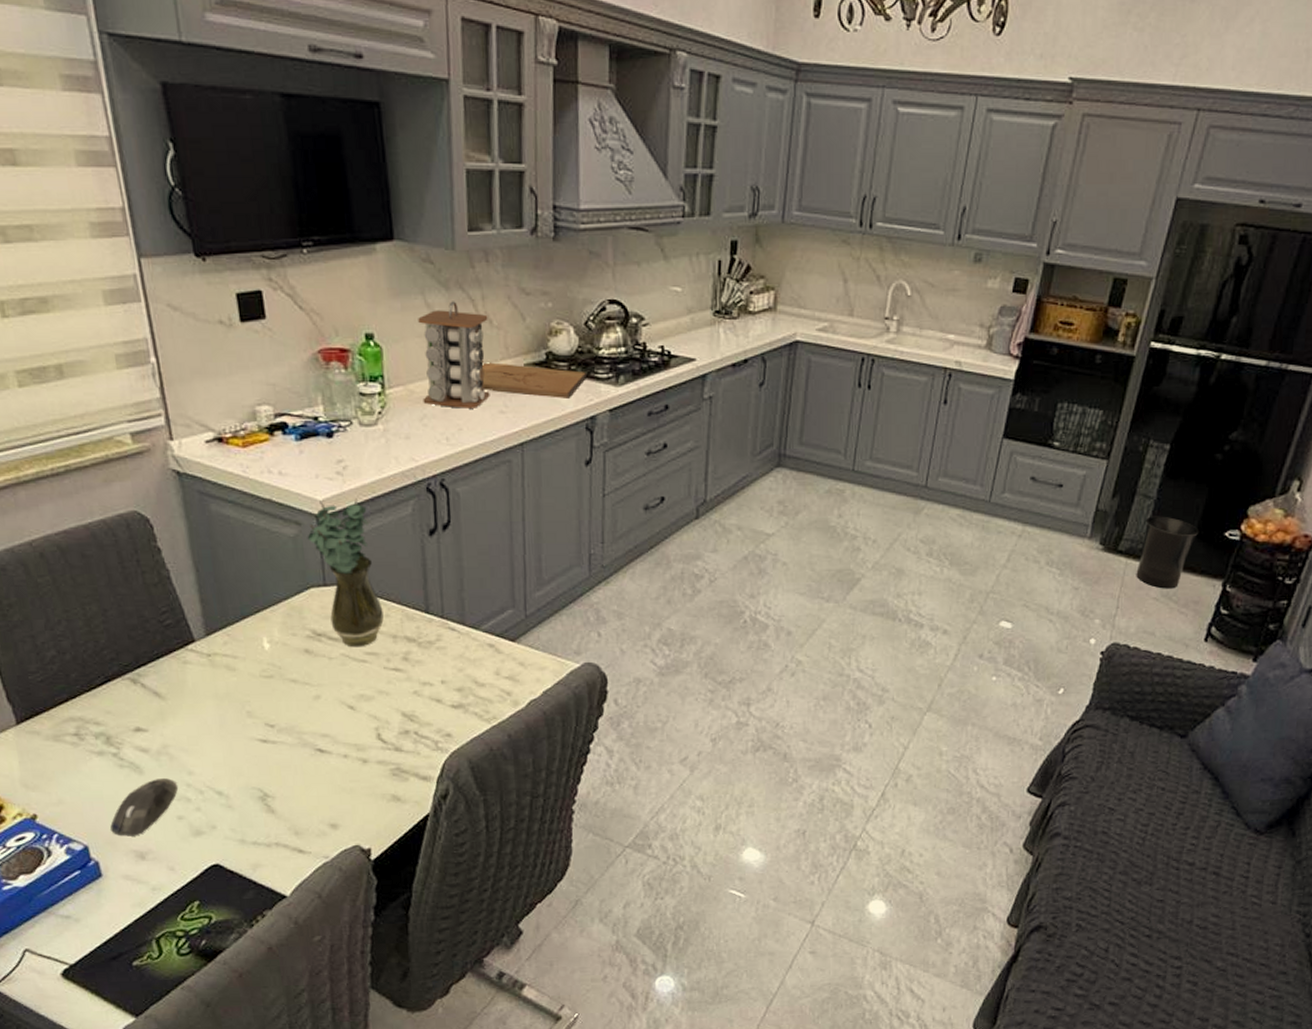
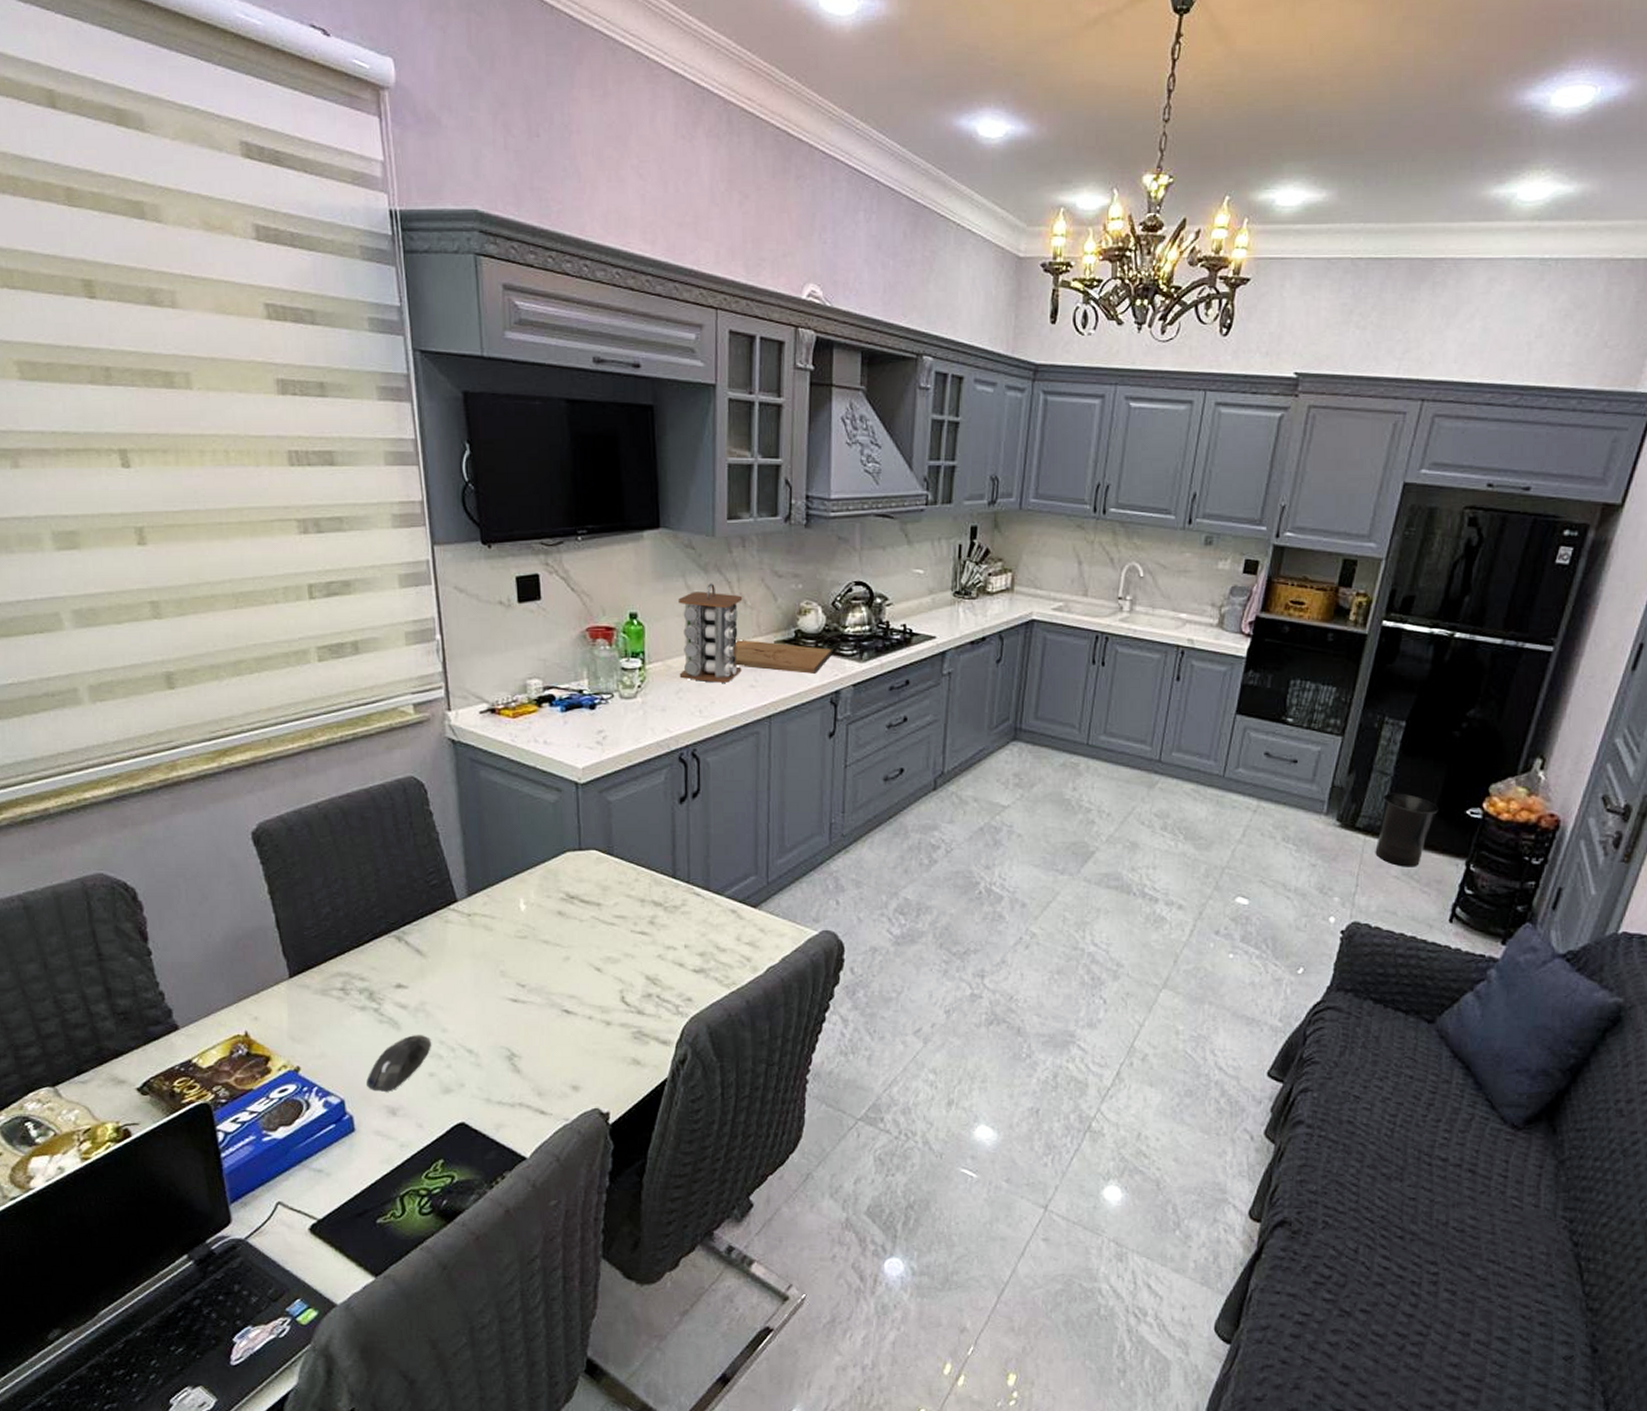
vase: present [307,498,384,648] -> none [566,767,633,911]

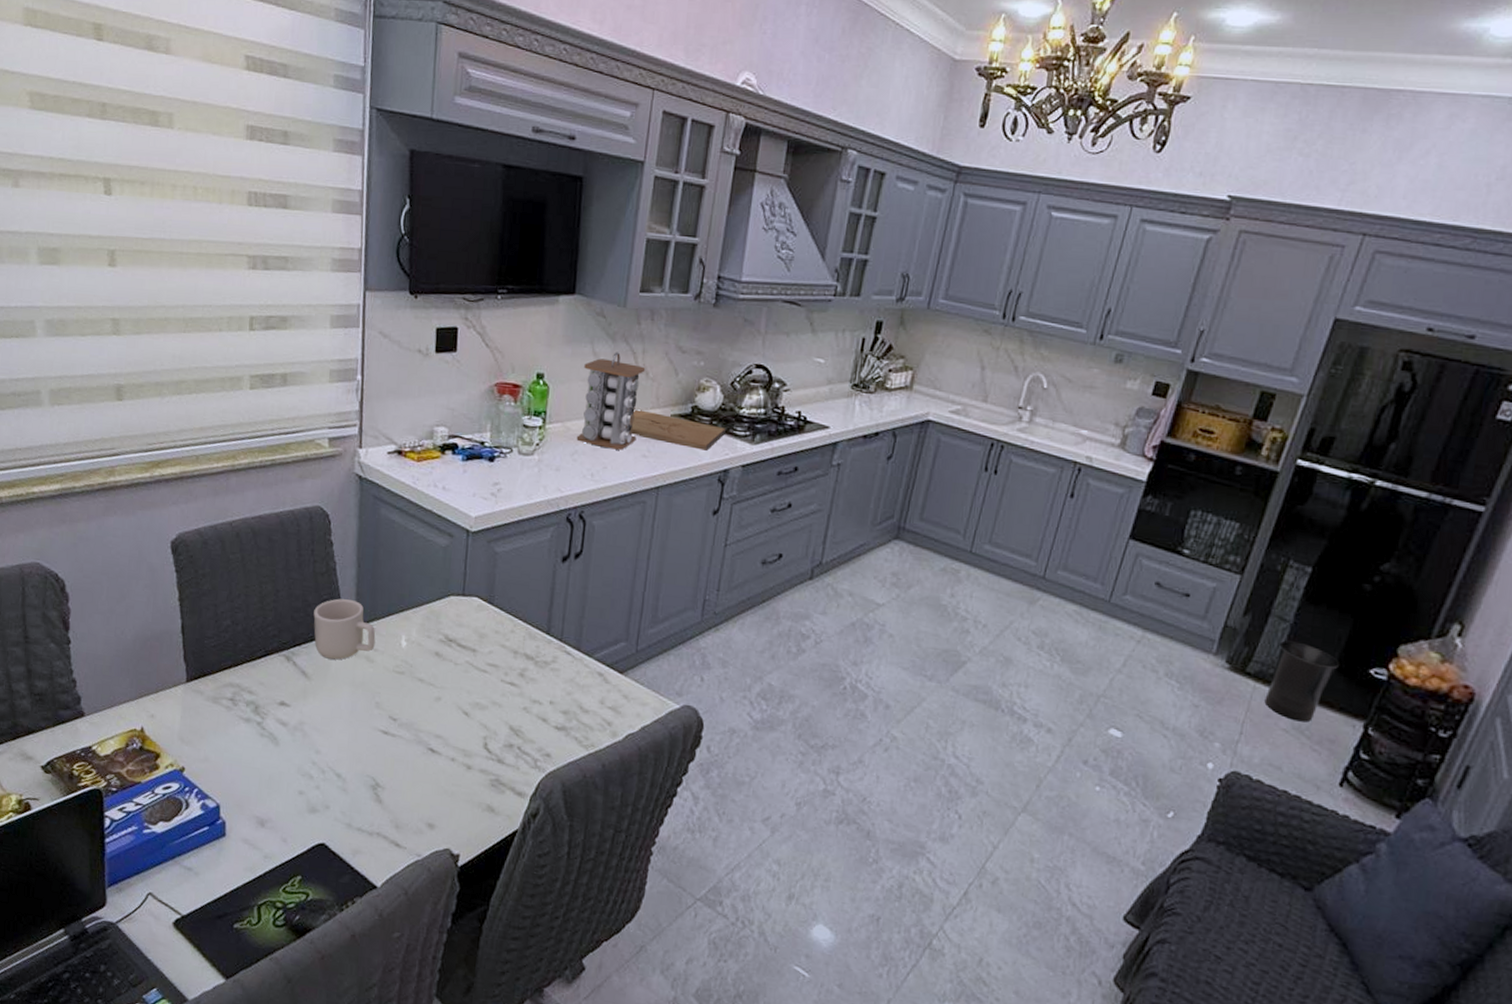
mouse: present [365,1034,431,1092] -> none [240,752,304,803]
mug: none [421,870,492,933] -> present [313,598,376,660]

